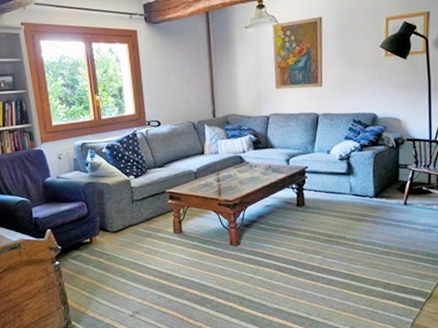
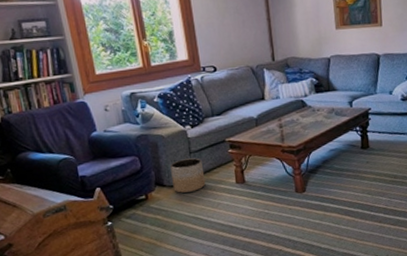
planter: none [114,206,146,240] -> present [170,158,206,194]

